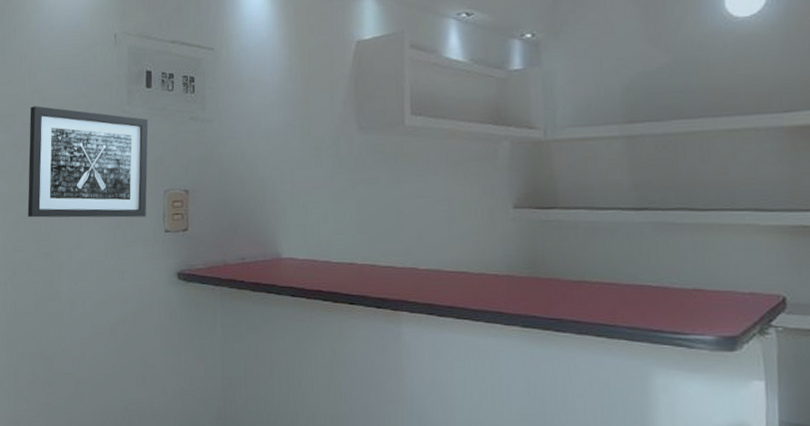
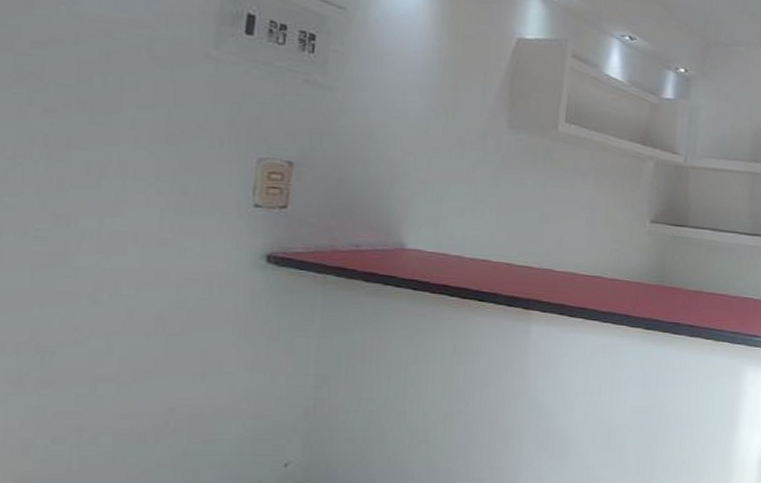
wall art: present [27,106,149,218] -> none [30,21,244,186]

